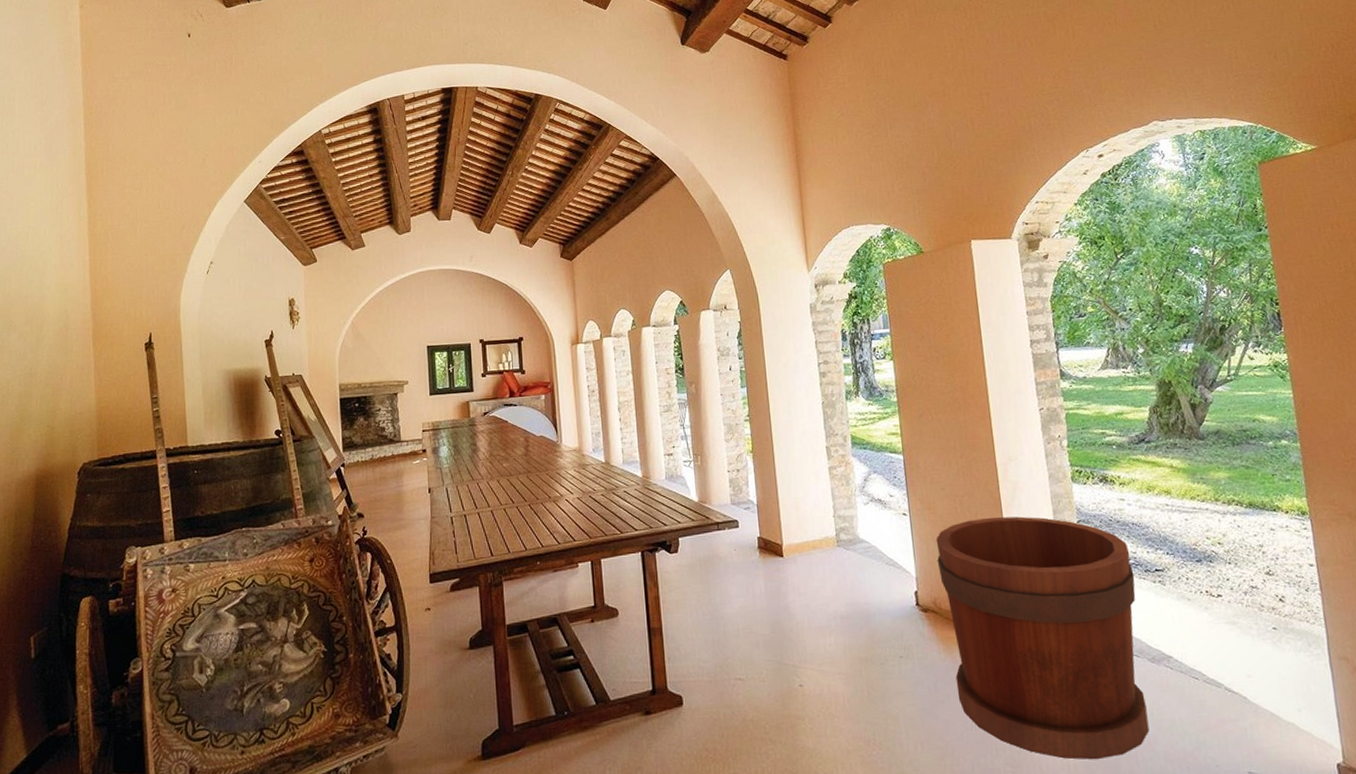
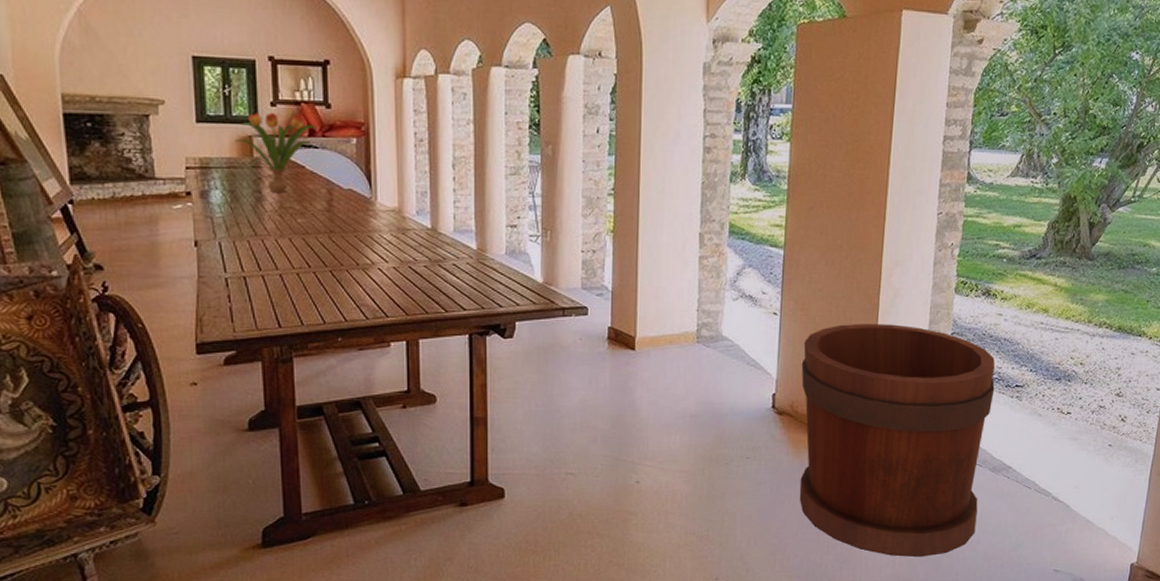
flower arrangement: none [457,381,514,445] -> present [234,112,315,194]

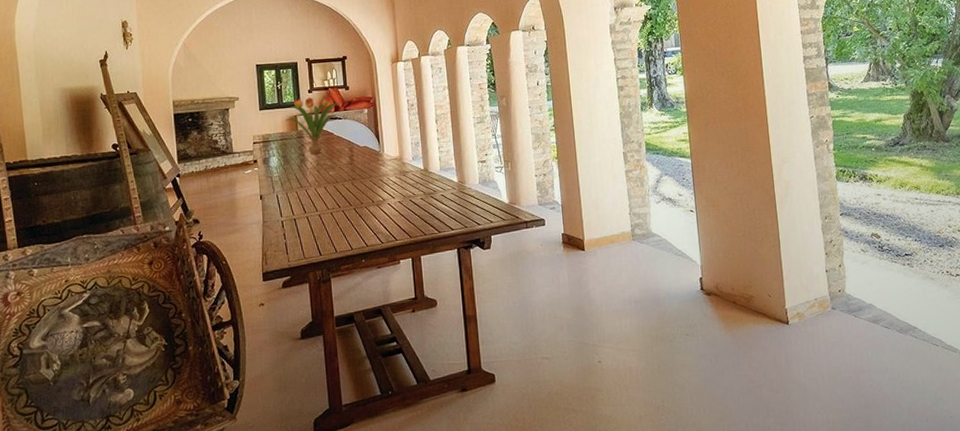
wooden barrel: present [799,323,996,557] -> none [718,211,896,416]

